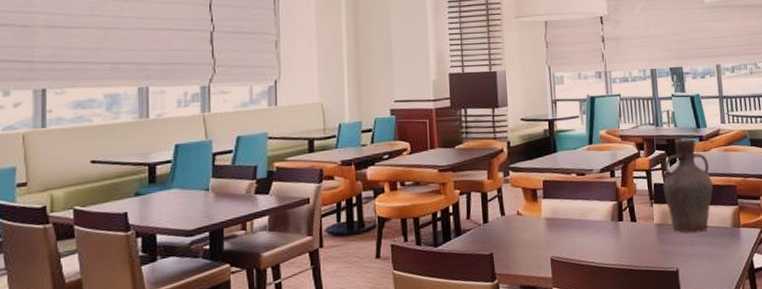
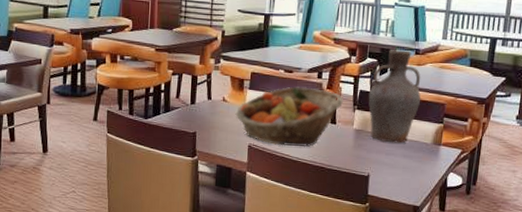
fruit basket: none [532,188,641,254] -> present [235,86,344,147]

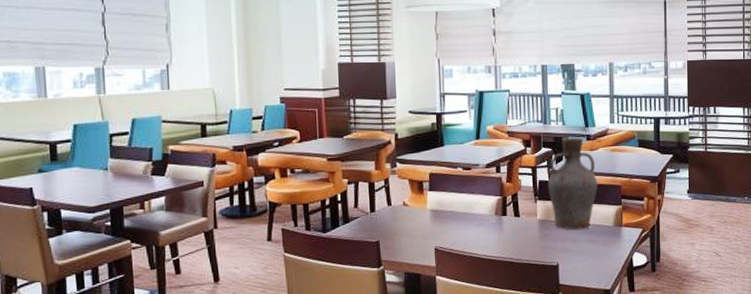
fruit basket: present [235,86,344,147] -> none [418,182,525,245]

